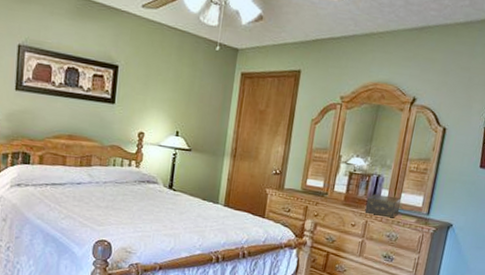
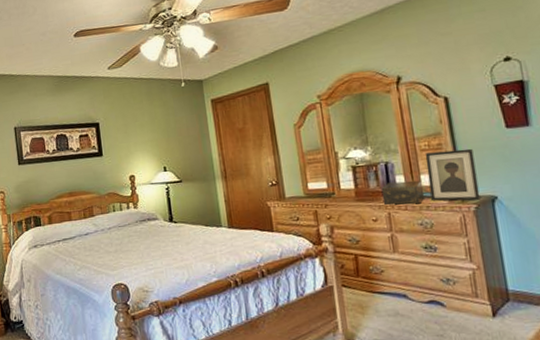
picture frame: none [403,175,449,225] -> present [425,148,481,201]

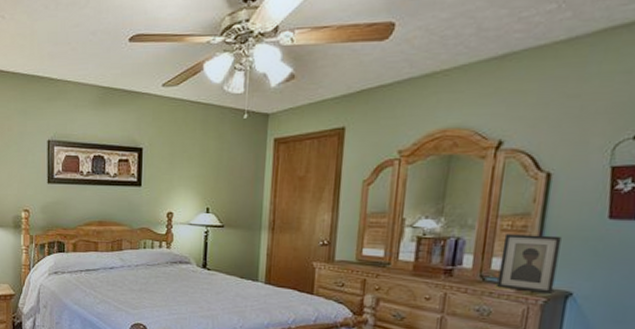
decorative box: present [381,180,425,206] -> none [441,260,492,289]

